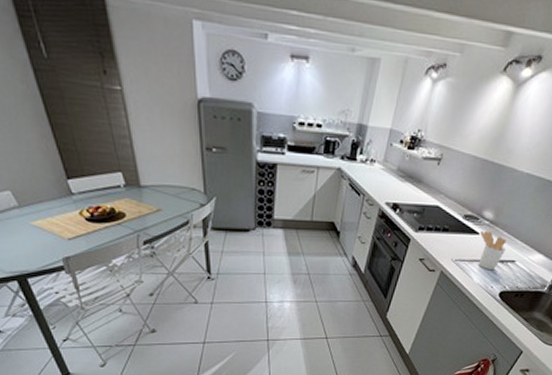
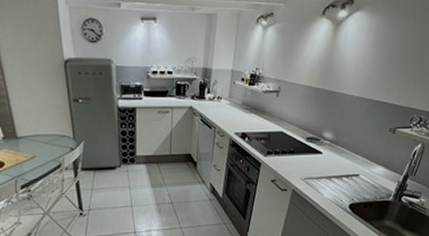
utensil holder: present [478,231,507,271] -> none [323,150,349,185]

